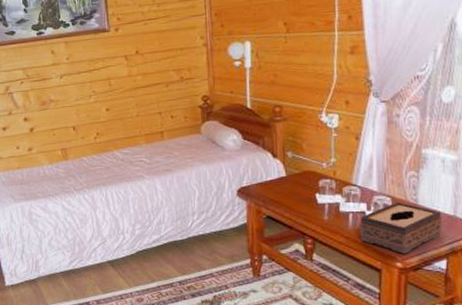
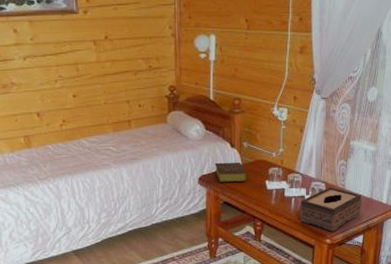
bible: none [254,173,294,196] -> present [214,162,247,183]

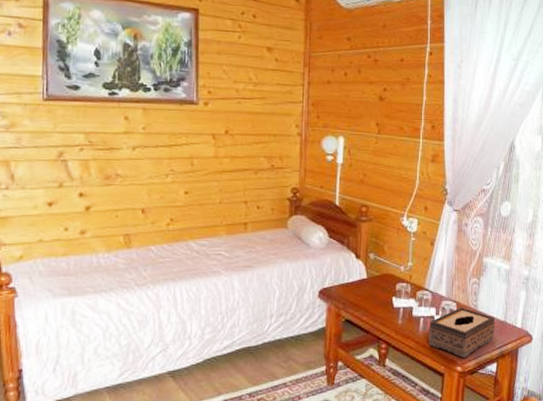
bible: present [214,162,247,183] -> none [337,274,373,298]

